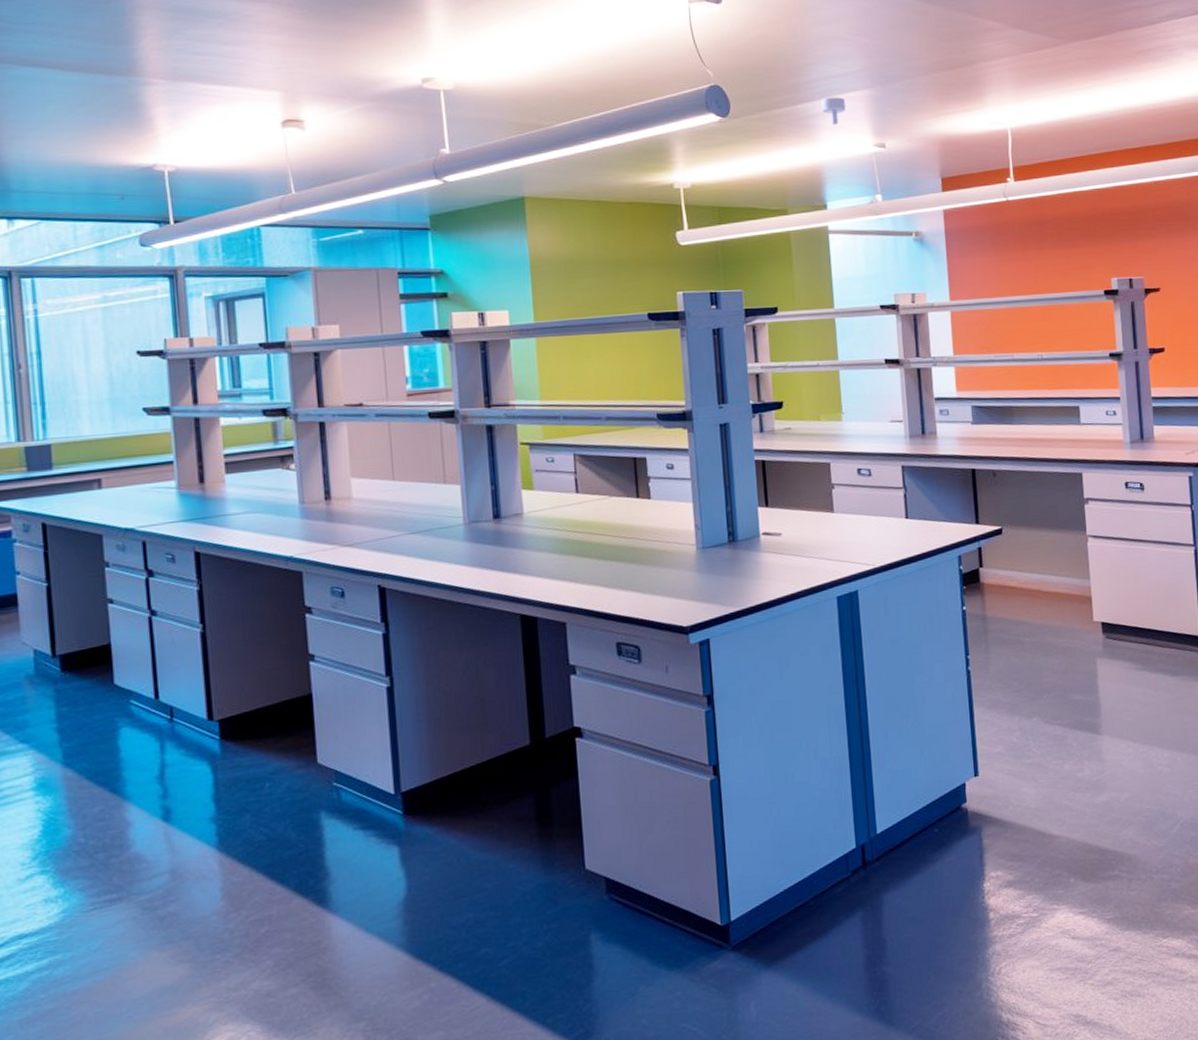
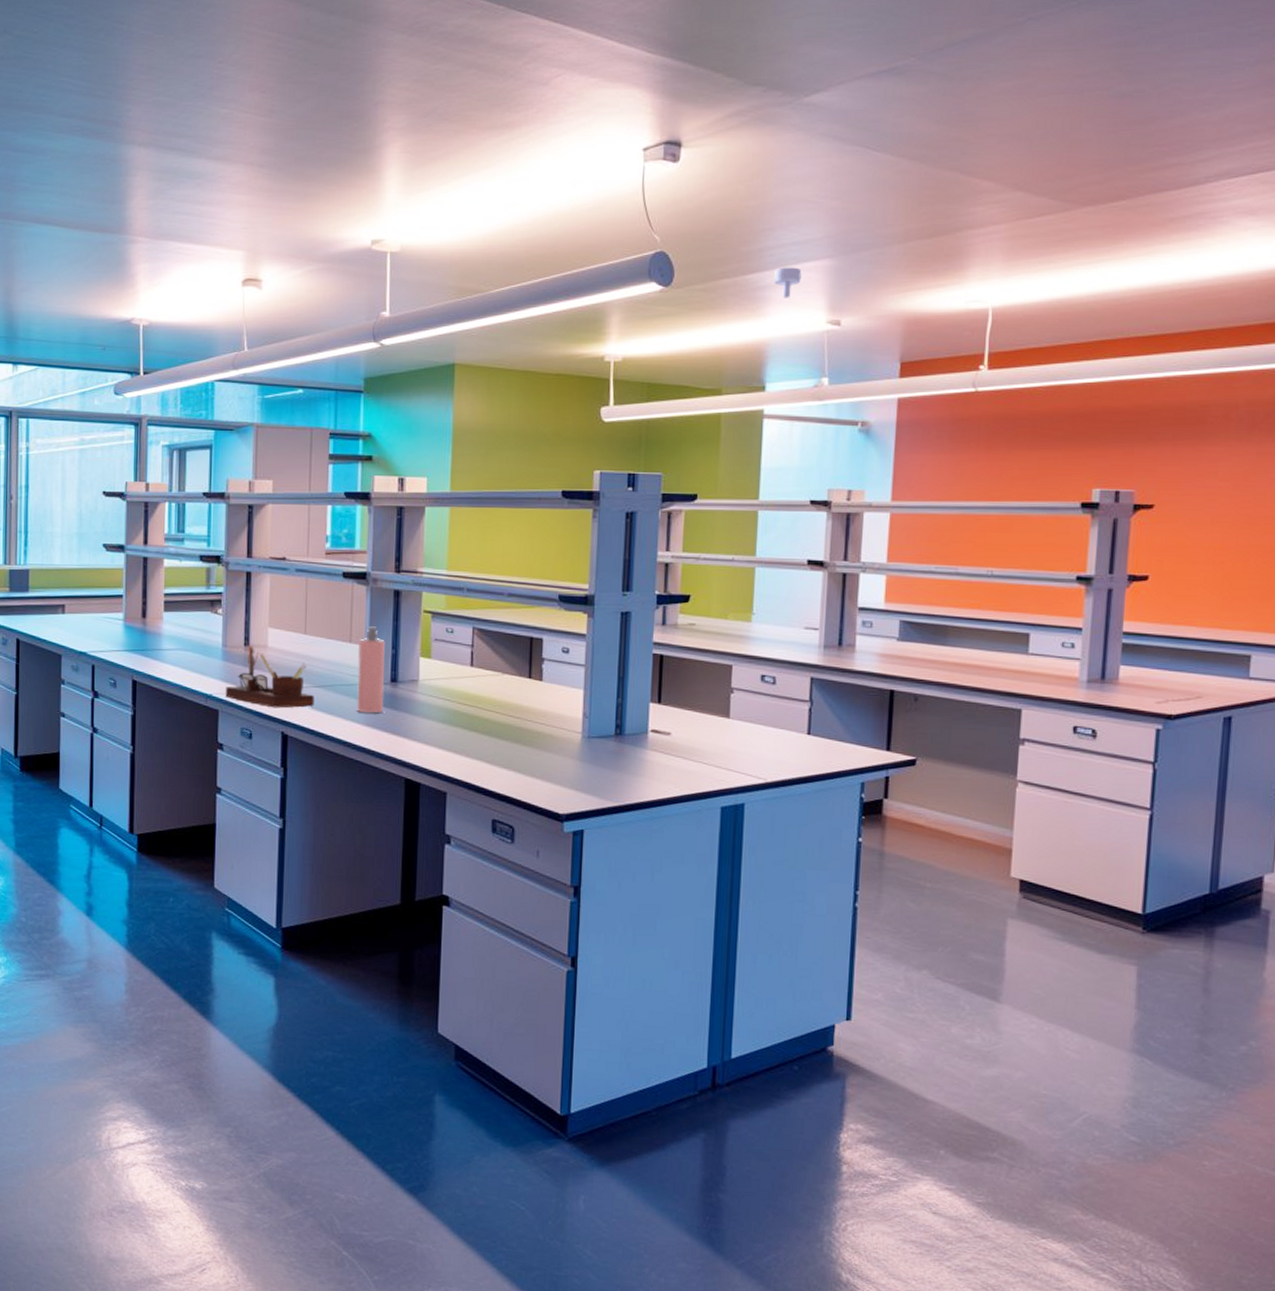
desk organizer: none [308,499,412,562] -> present [225,646,314,709]
spray bottle: none [453,464,489,553] -> present [356,626,385,713]

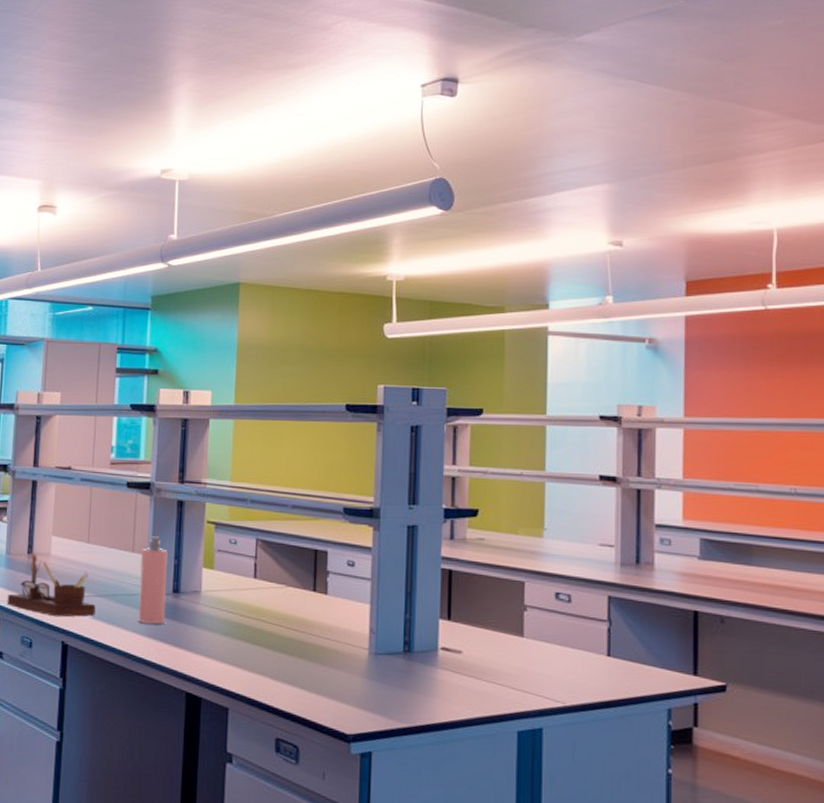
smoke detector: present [774,267,802,298] -> none [554,192,581,221]

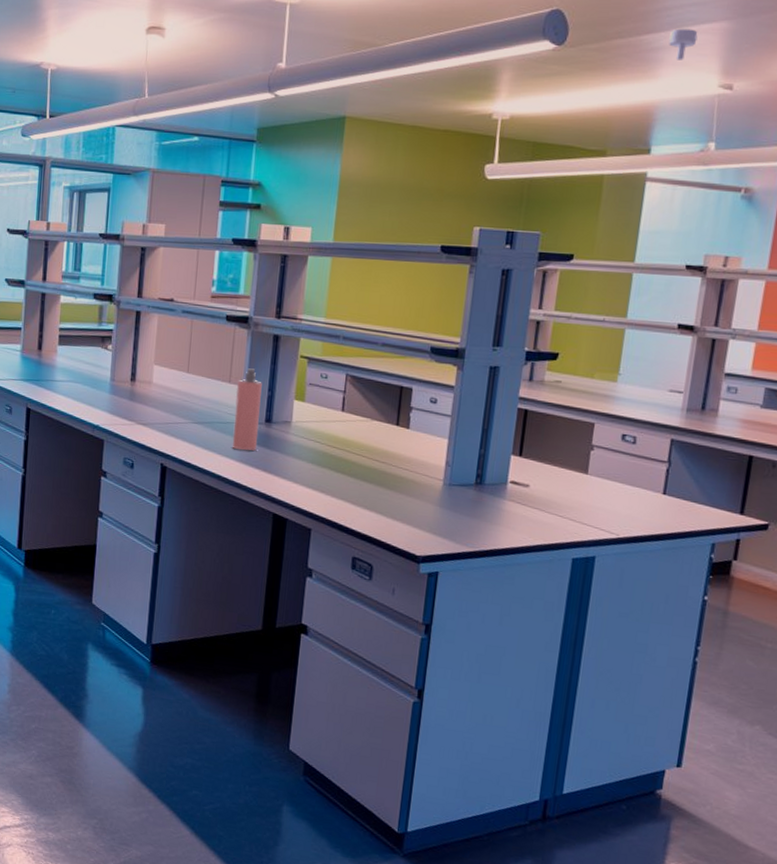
desk organizer: present [7,554,96,617] -> none [111,381,193,442]
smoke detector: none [554,192,581,221] -> present [669,28,698,60]

